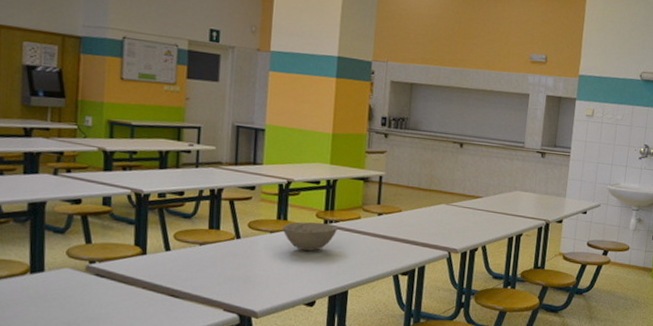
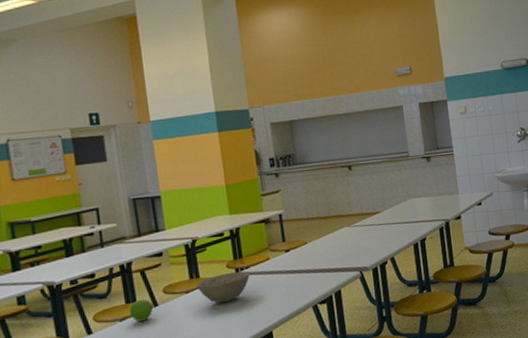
fruit: none [210,228,235,251] -> present [129,299,153,322]

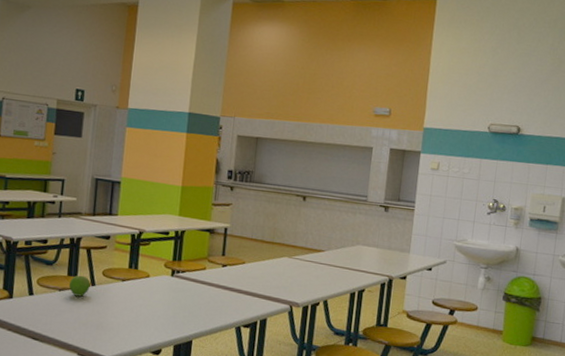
bowl: present [196,271,250,303] -> none [133,271,184,300]

